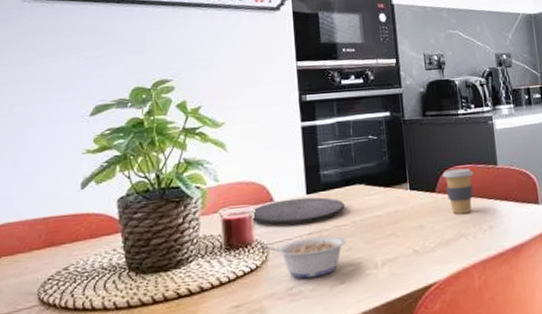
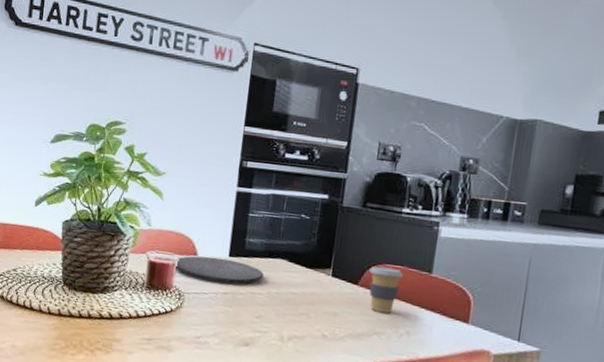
legume: present [262,236,346,279] -> none [179,293,258,334]

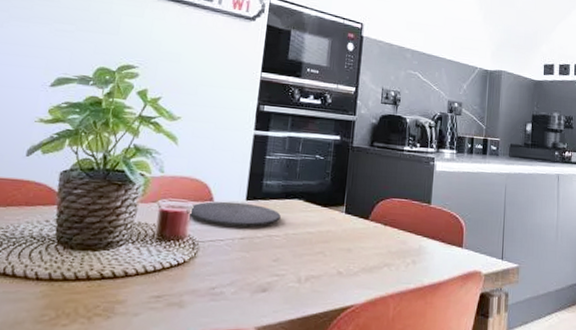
coffee cup: present [369,265,404,313] -> none [378,200,408,245]

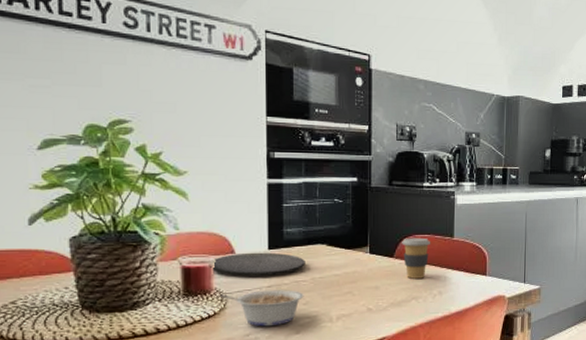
legume: none [193,242,276,281] -> present [221,290,304,327]
coffee cup: none [378,200,408,245] -> present [402,237,431,279]

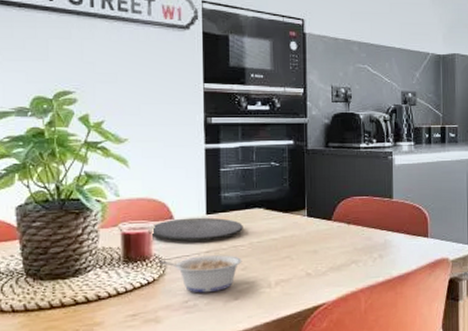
coffee cup: present [402,237,431,279] -> none [340,199,370,242]

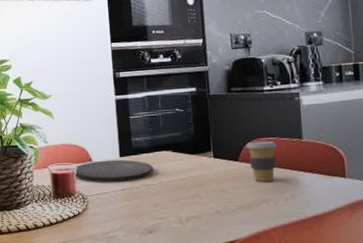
legume: present [160,255,242,293] -> none [83,193,154,226]
coffee cup: none [340,199,370,242] -> present [246,140,278,182]

